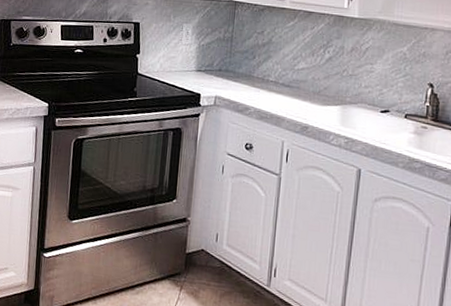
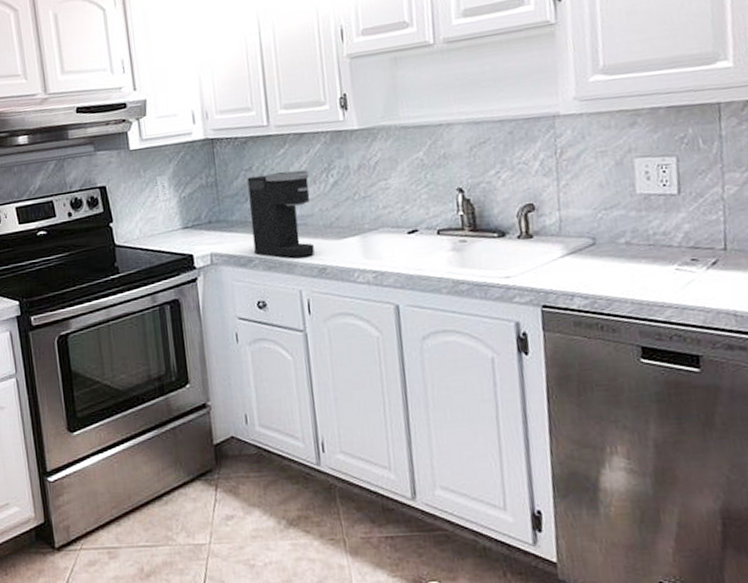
coffee maker: none [252,39,310,114] -> present [247,169,315,258]

